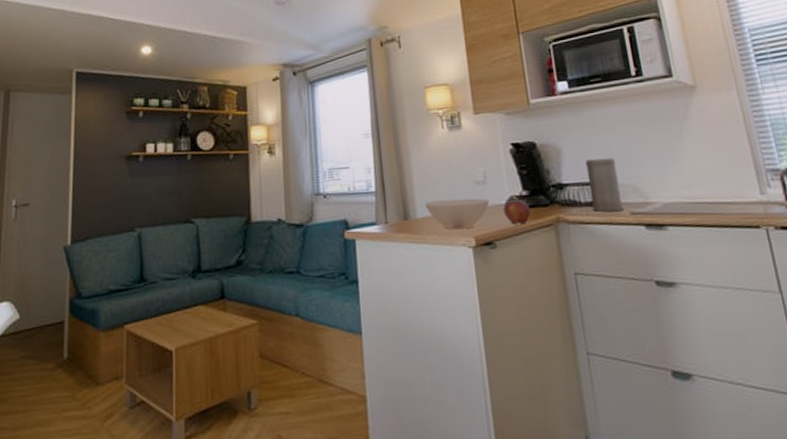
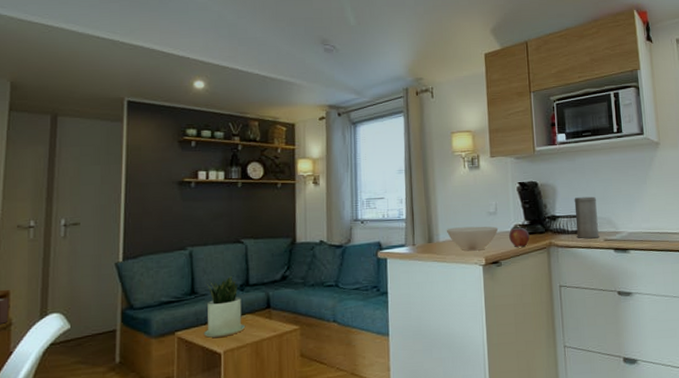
planter: none [153,260,199,332] -> present [203,275,246,338]

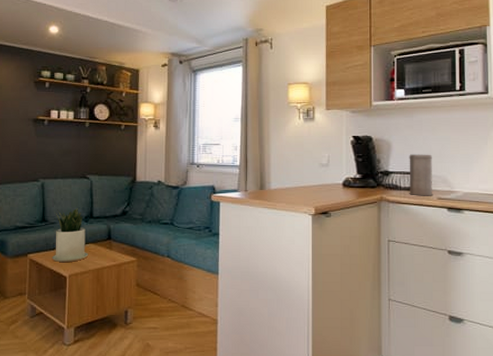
bowl: present [446,226,499,251] -> none [278,177,330,200]
fruit: present [508,227,530,247] -> none [339,180,361,199]

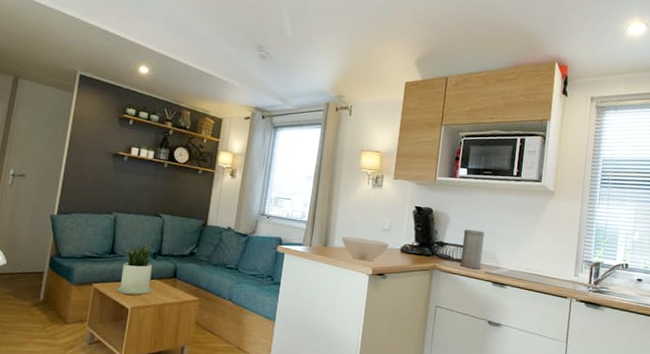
bowl: none [278,177,330,200] -> present [341,236,389,262]

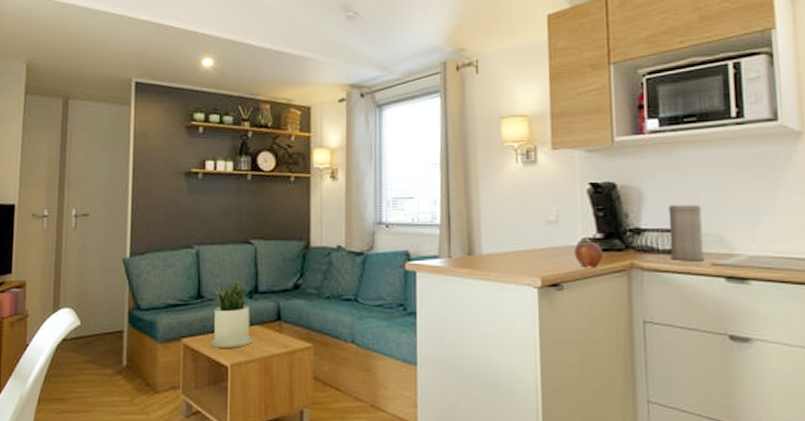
bowl: present [341,236,389,262] -> none [491,237,560,269]
fruit: none [397,246,417,265] -> present [573,241,603,267]

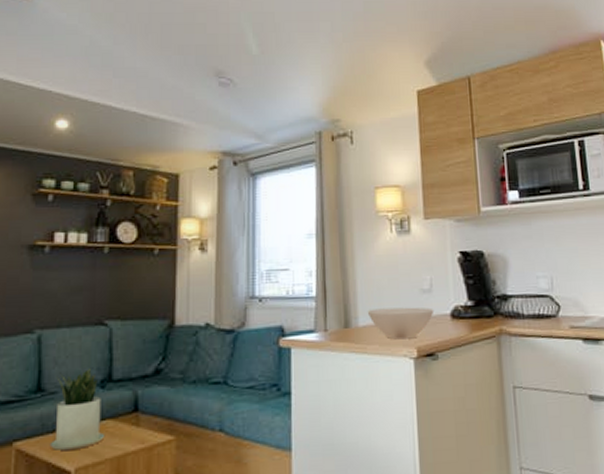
bowl: none [491,237,560,269] -> present [367,307,434,340]
fruit: present [573,241,603,267] -> none [447,309,475,335]
canister: present [668,204,705,262] -> none [530,270,564,326]

